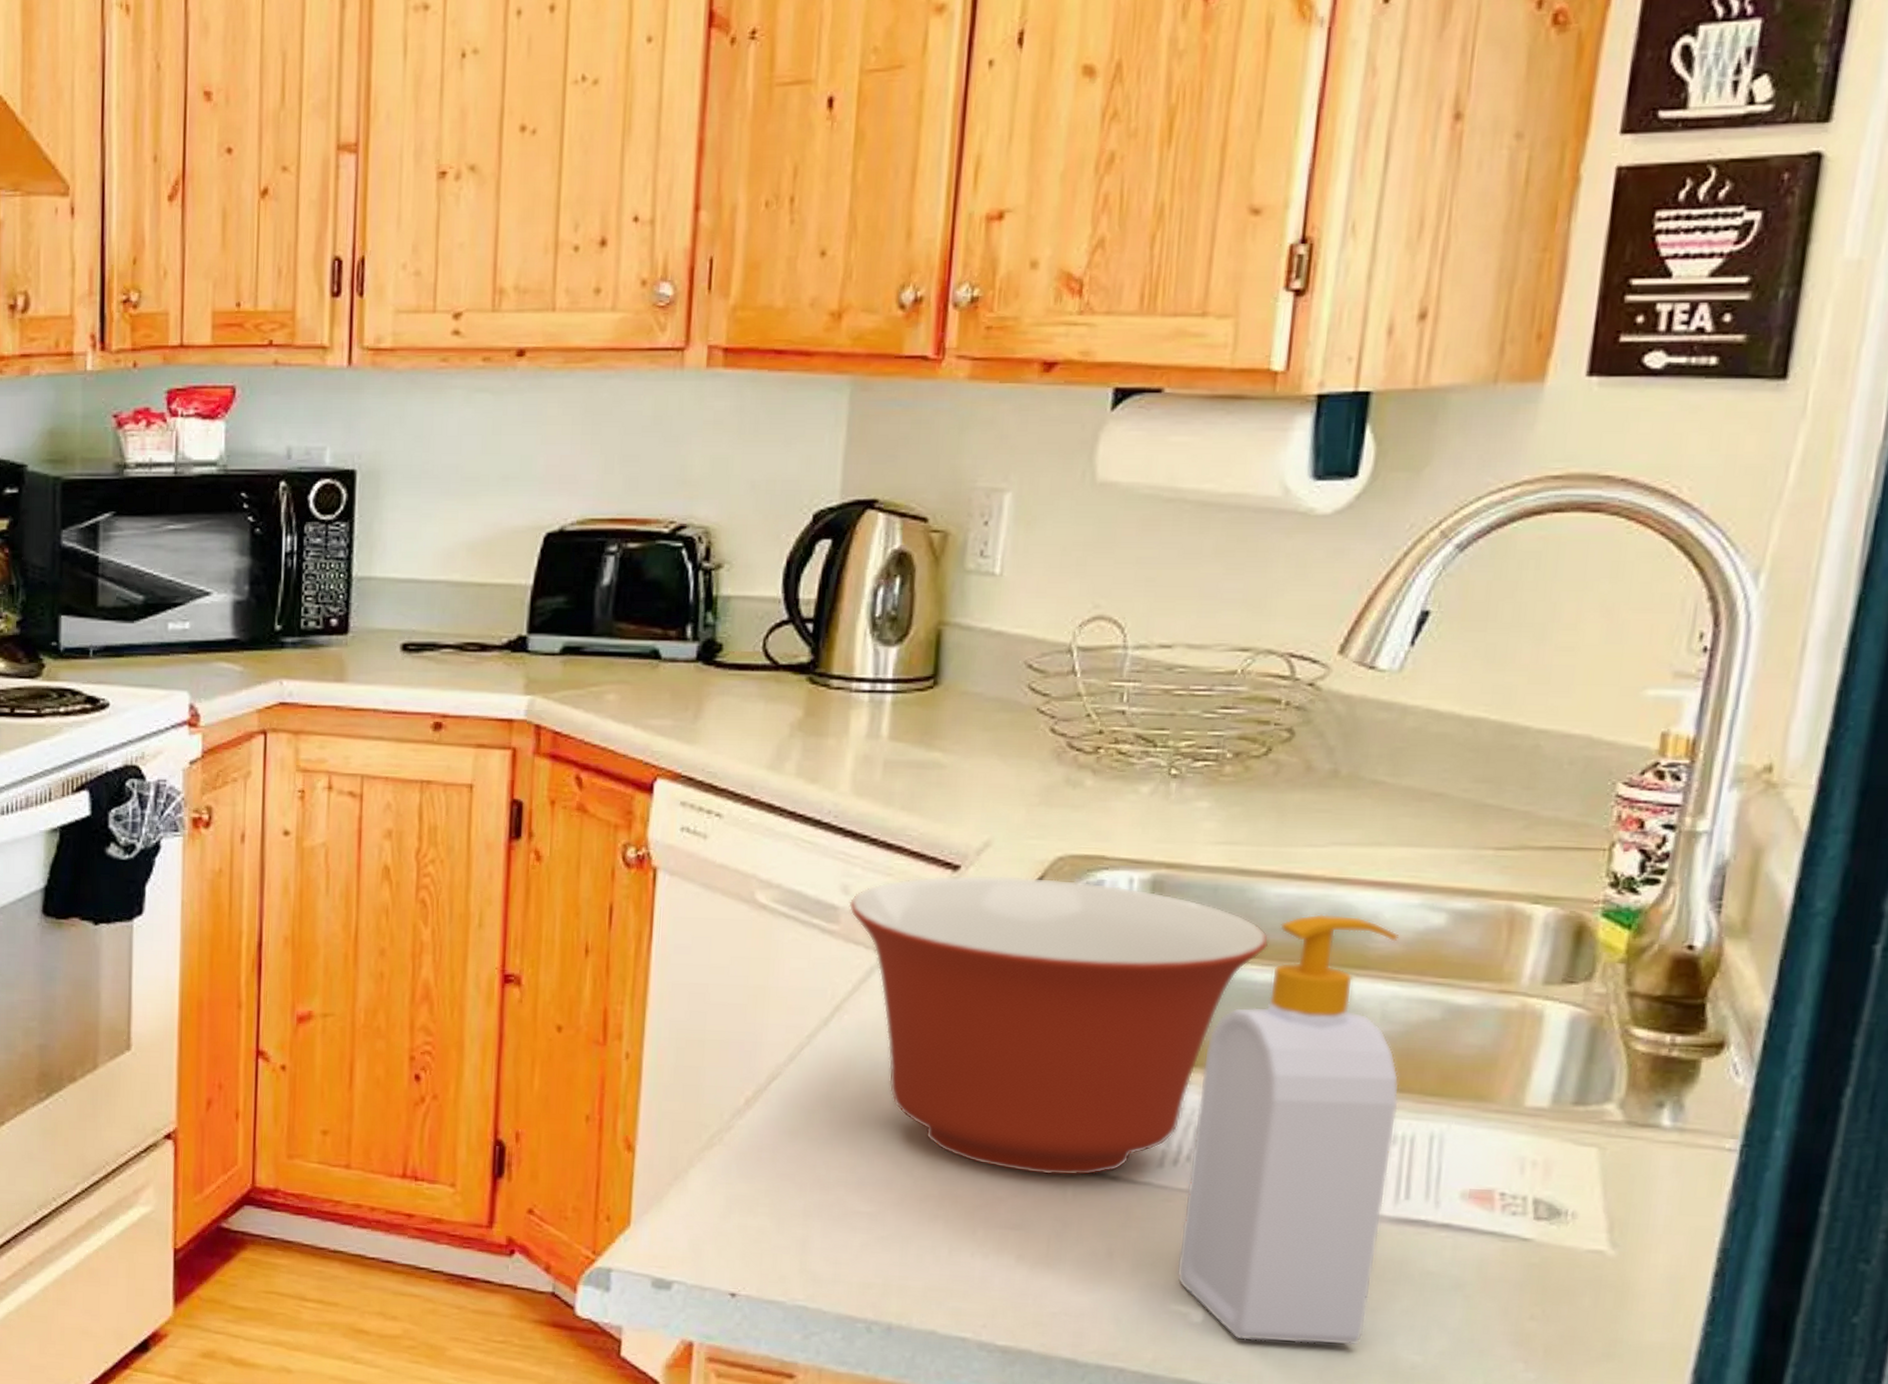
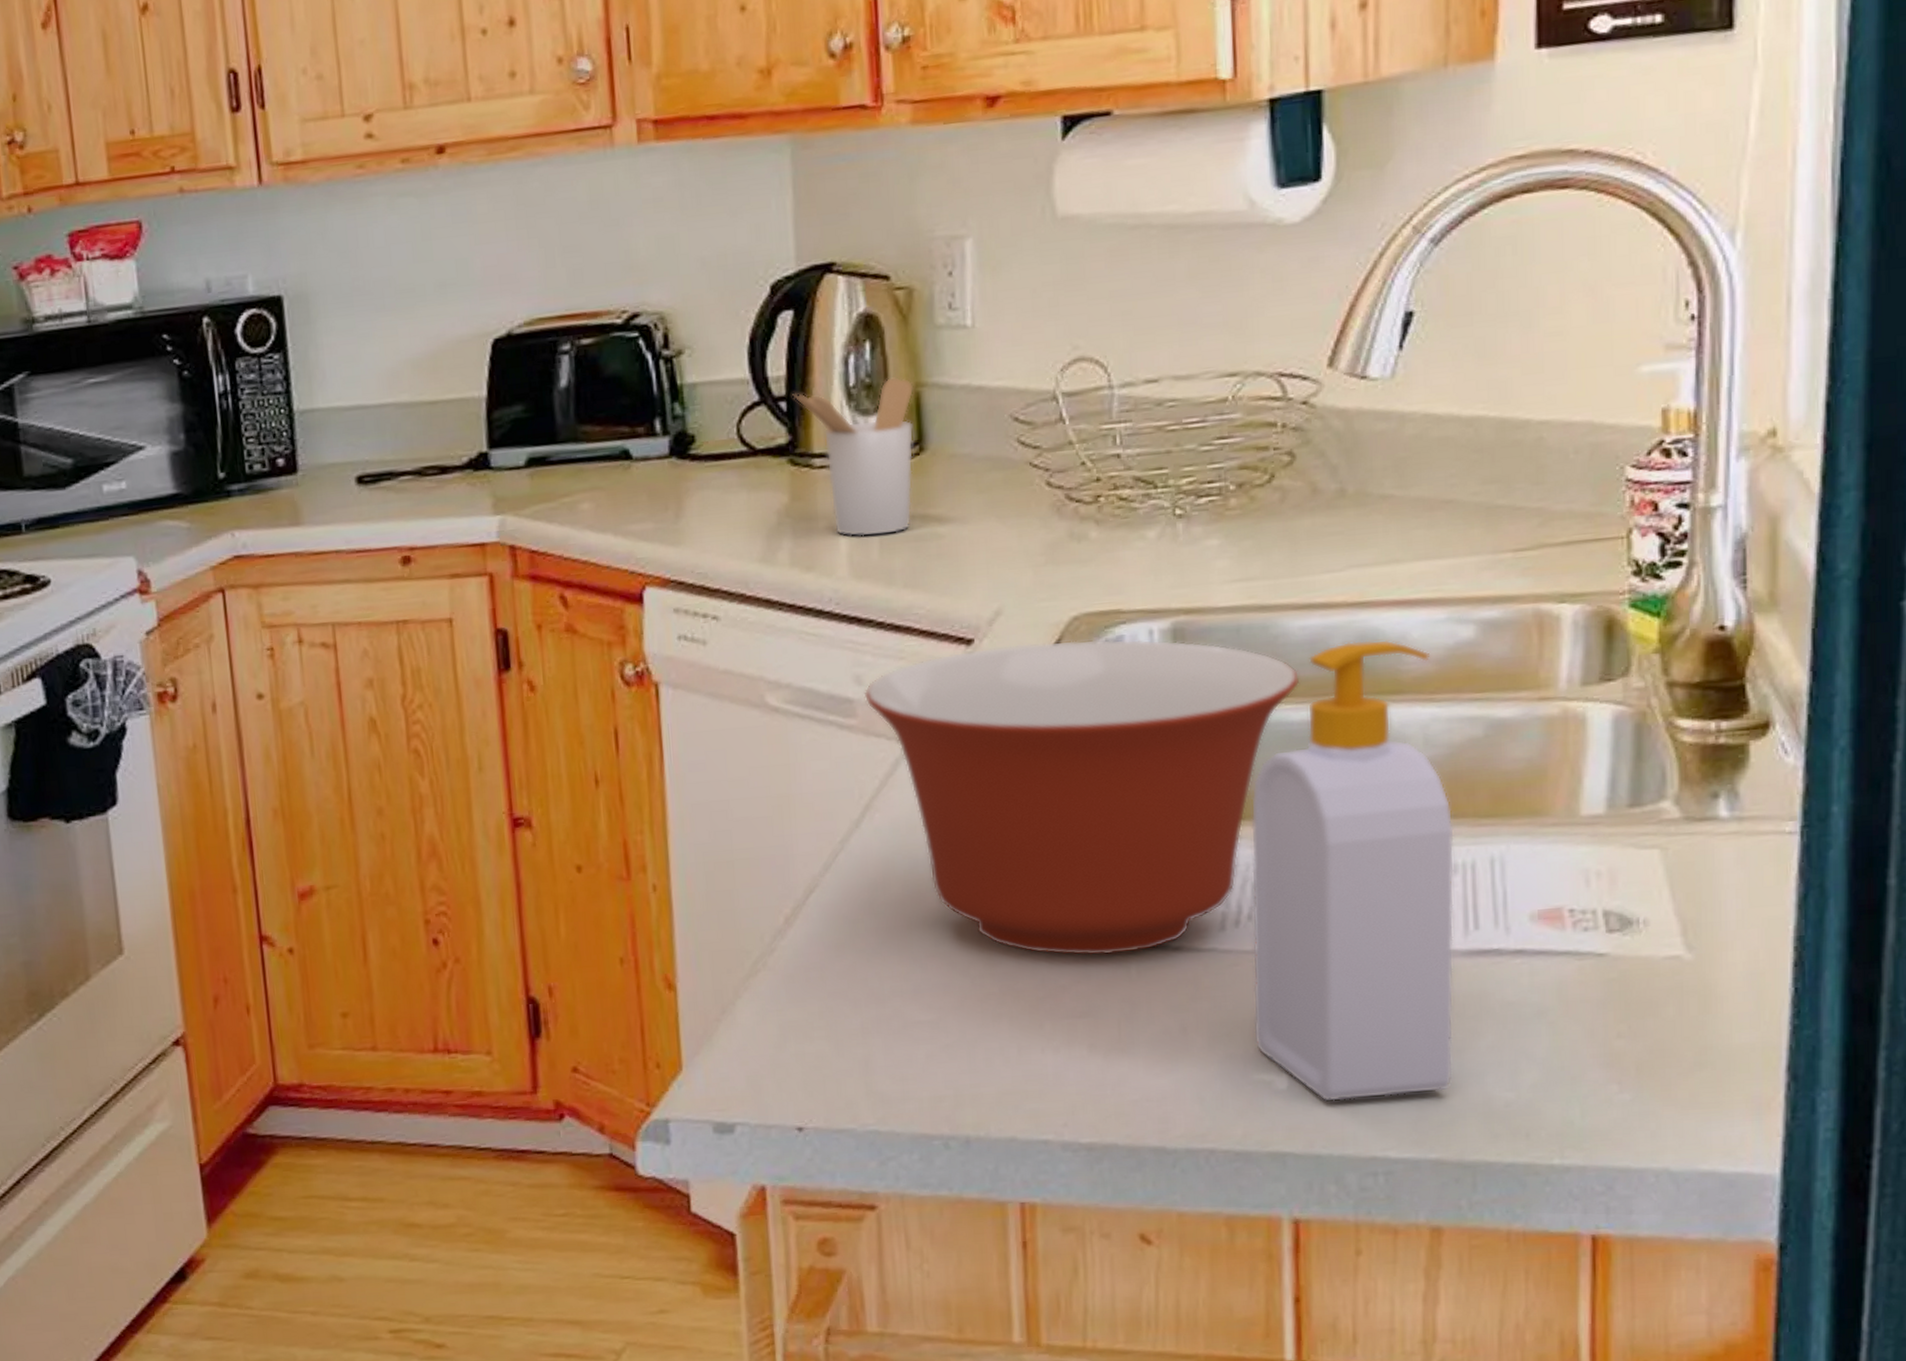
utensil holder: none [820,612,937,759] -> present [792,376,914,537]

